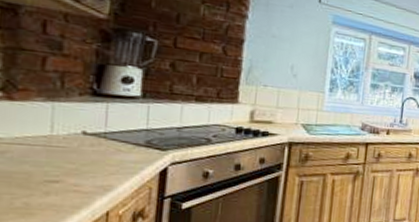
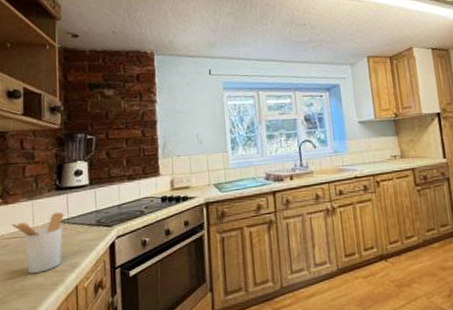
utensil holder: none [14,122,99,191] -> present [10,212,64,273]

